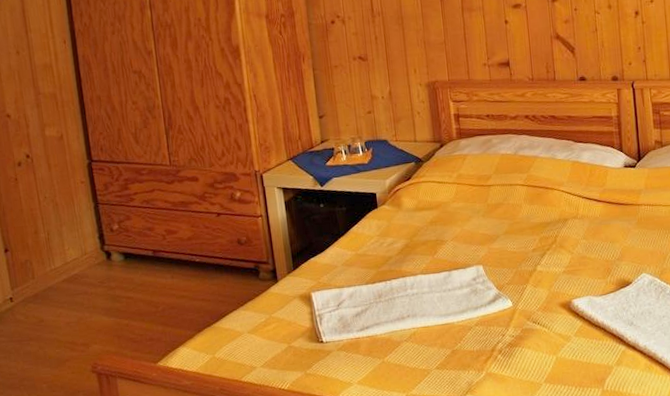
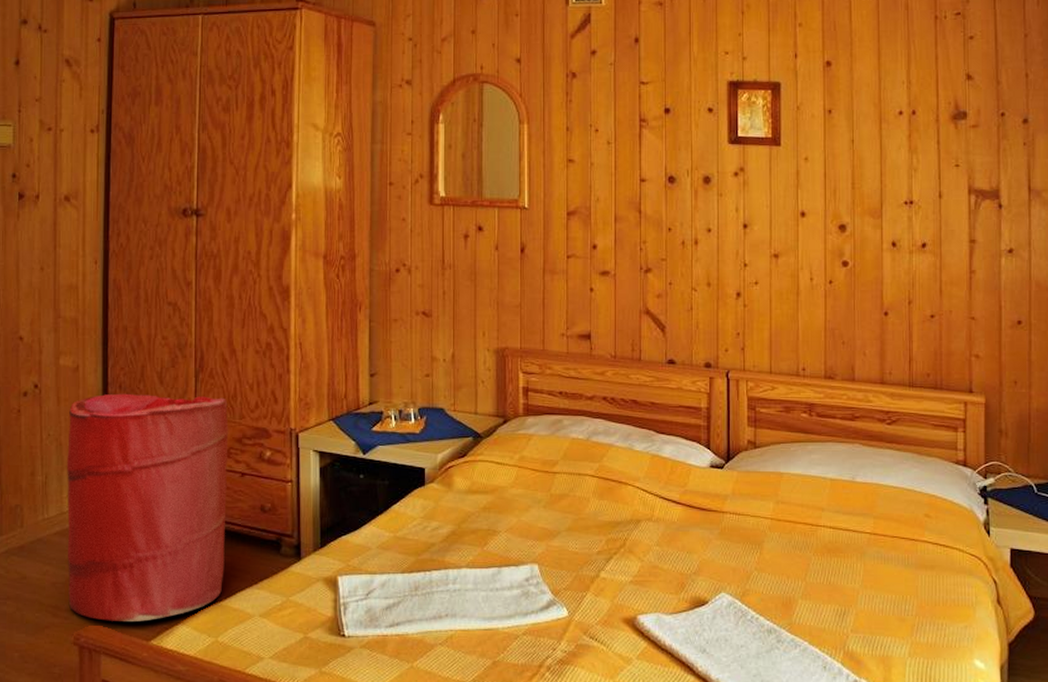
laundry hamper: none [60,150,213,350] -> present [67,393,229,622]

